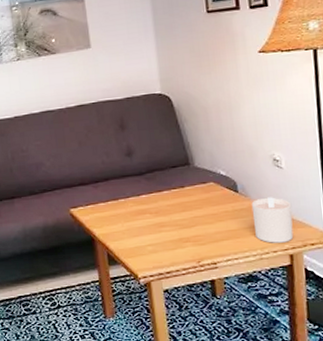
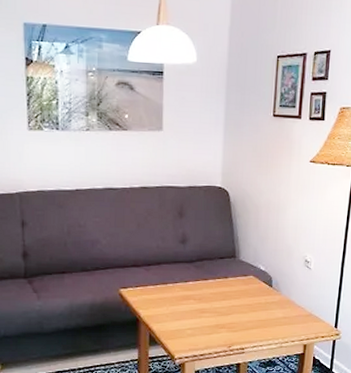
candle: present [251,197,294,243] -> none [280,293,313,334]

